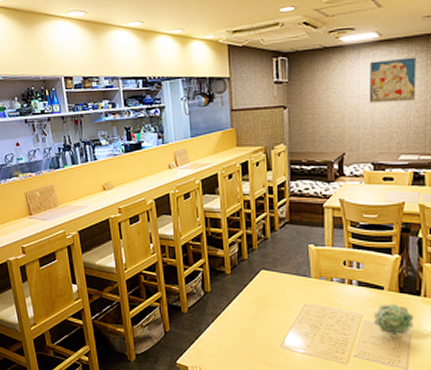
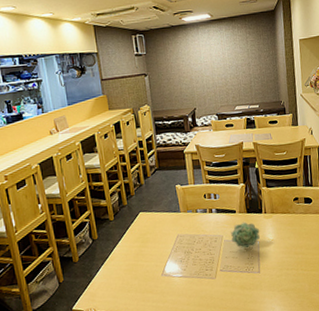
wall art: present [368,57,416,103] -> none [206,32,241,68]

